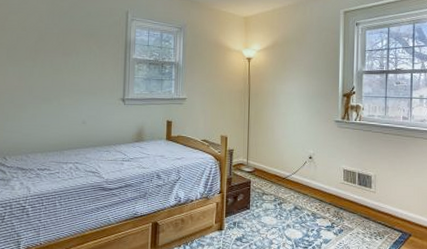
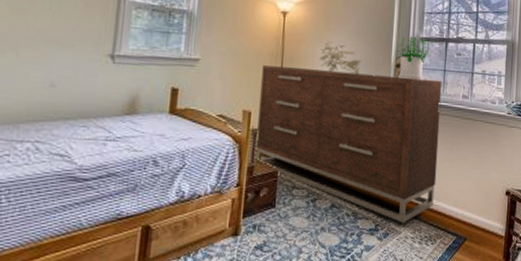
dresser: none [232,101,384,222] -> present [256,65,442,223]
decorative sculpture: none [279,79,314,104] -> present [319,41,362,75]
potted plant: none [342,70,375,107] -> present [395,36,434,81]

